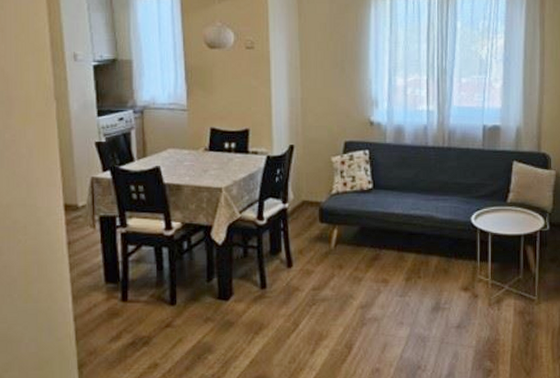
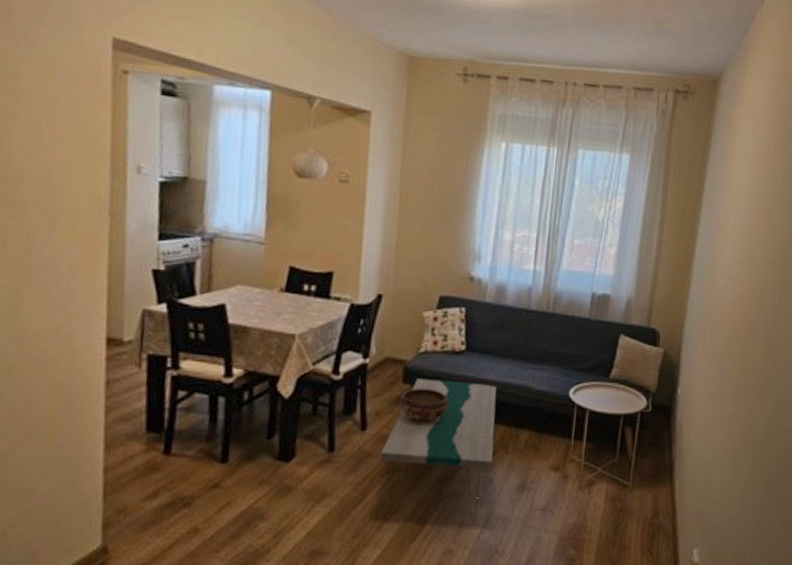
coffee table: none [307,217,407,345] -> present [380,378,497,525]
decorative bowl: none [318,225,362,257] -> present [399,388,449,423]

